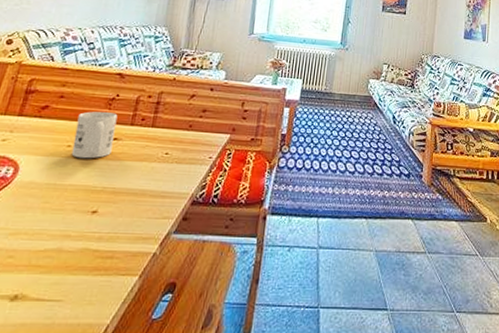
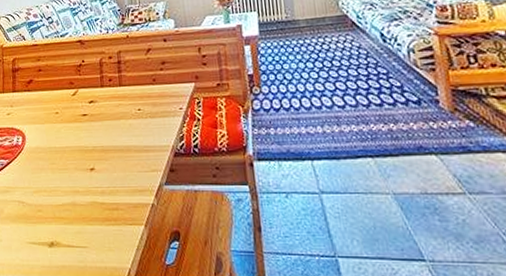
mug: present [71,111,118,159] -> none [57,78,92,123]

